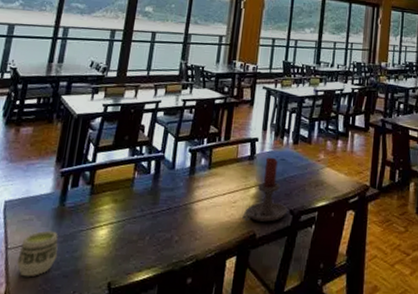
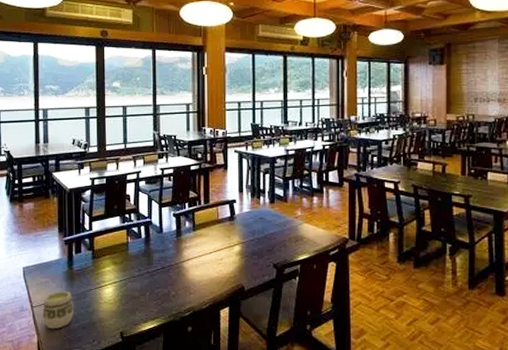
candle holder: present [242,157,287,222] -> none [230,217,271,276]

